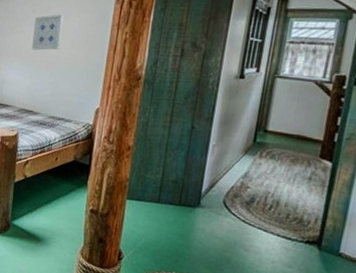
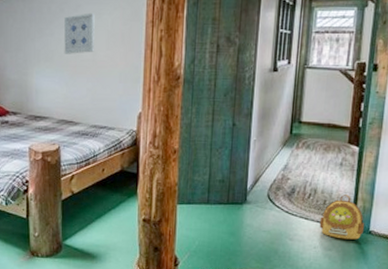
backpack: none [279,210,334,261] -> present [319,195,365,240]

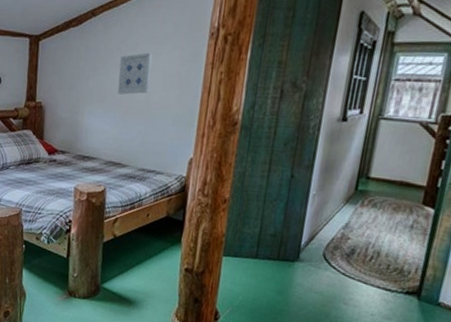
backpack: present [319,195,365,240] -> none [379,260,434,311]

